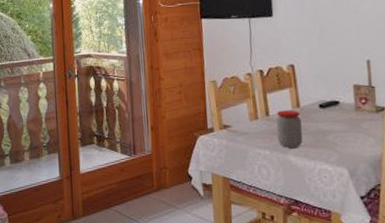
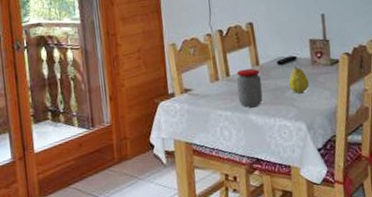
fruit: none [330,111,352,139] -> present [288,66,309,94]

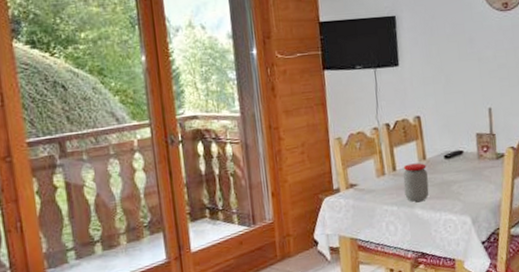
fruit: present [288,66,309,94] -> none [454,161,475,188]

